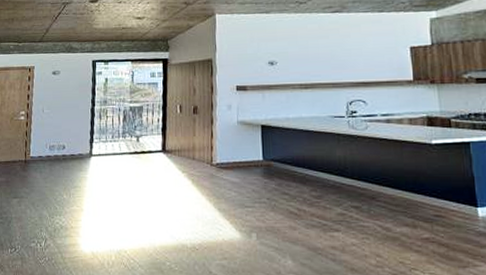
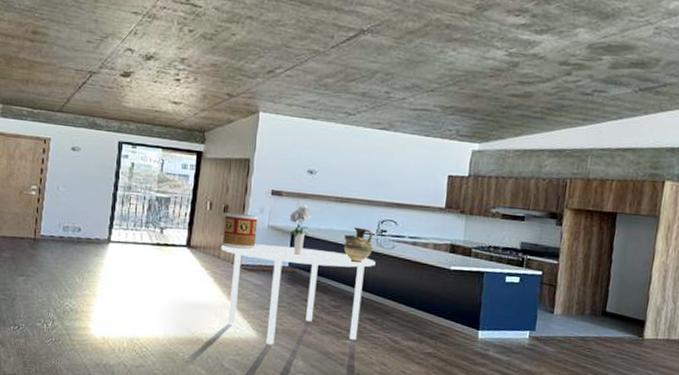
decorative container: none [195,113,228,149] -> present [222,212,258,251]
dining table: none [195,139,351,245] -> present [221,244,376,345]
bouquet: none [257,96,278,148] -> present [289,205,312,256]
ceramic jug: none [314,111,345,149] -> present [343,227,373,264]

